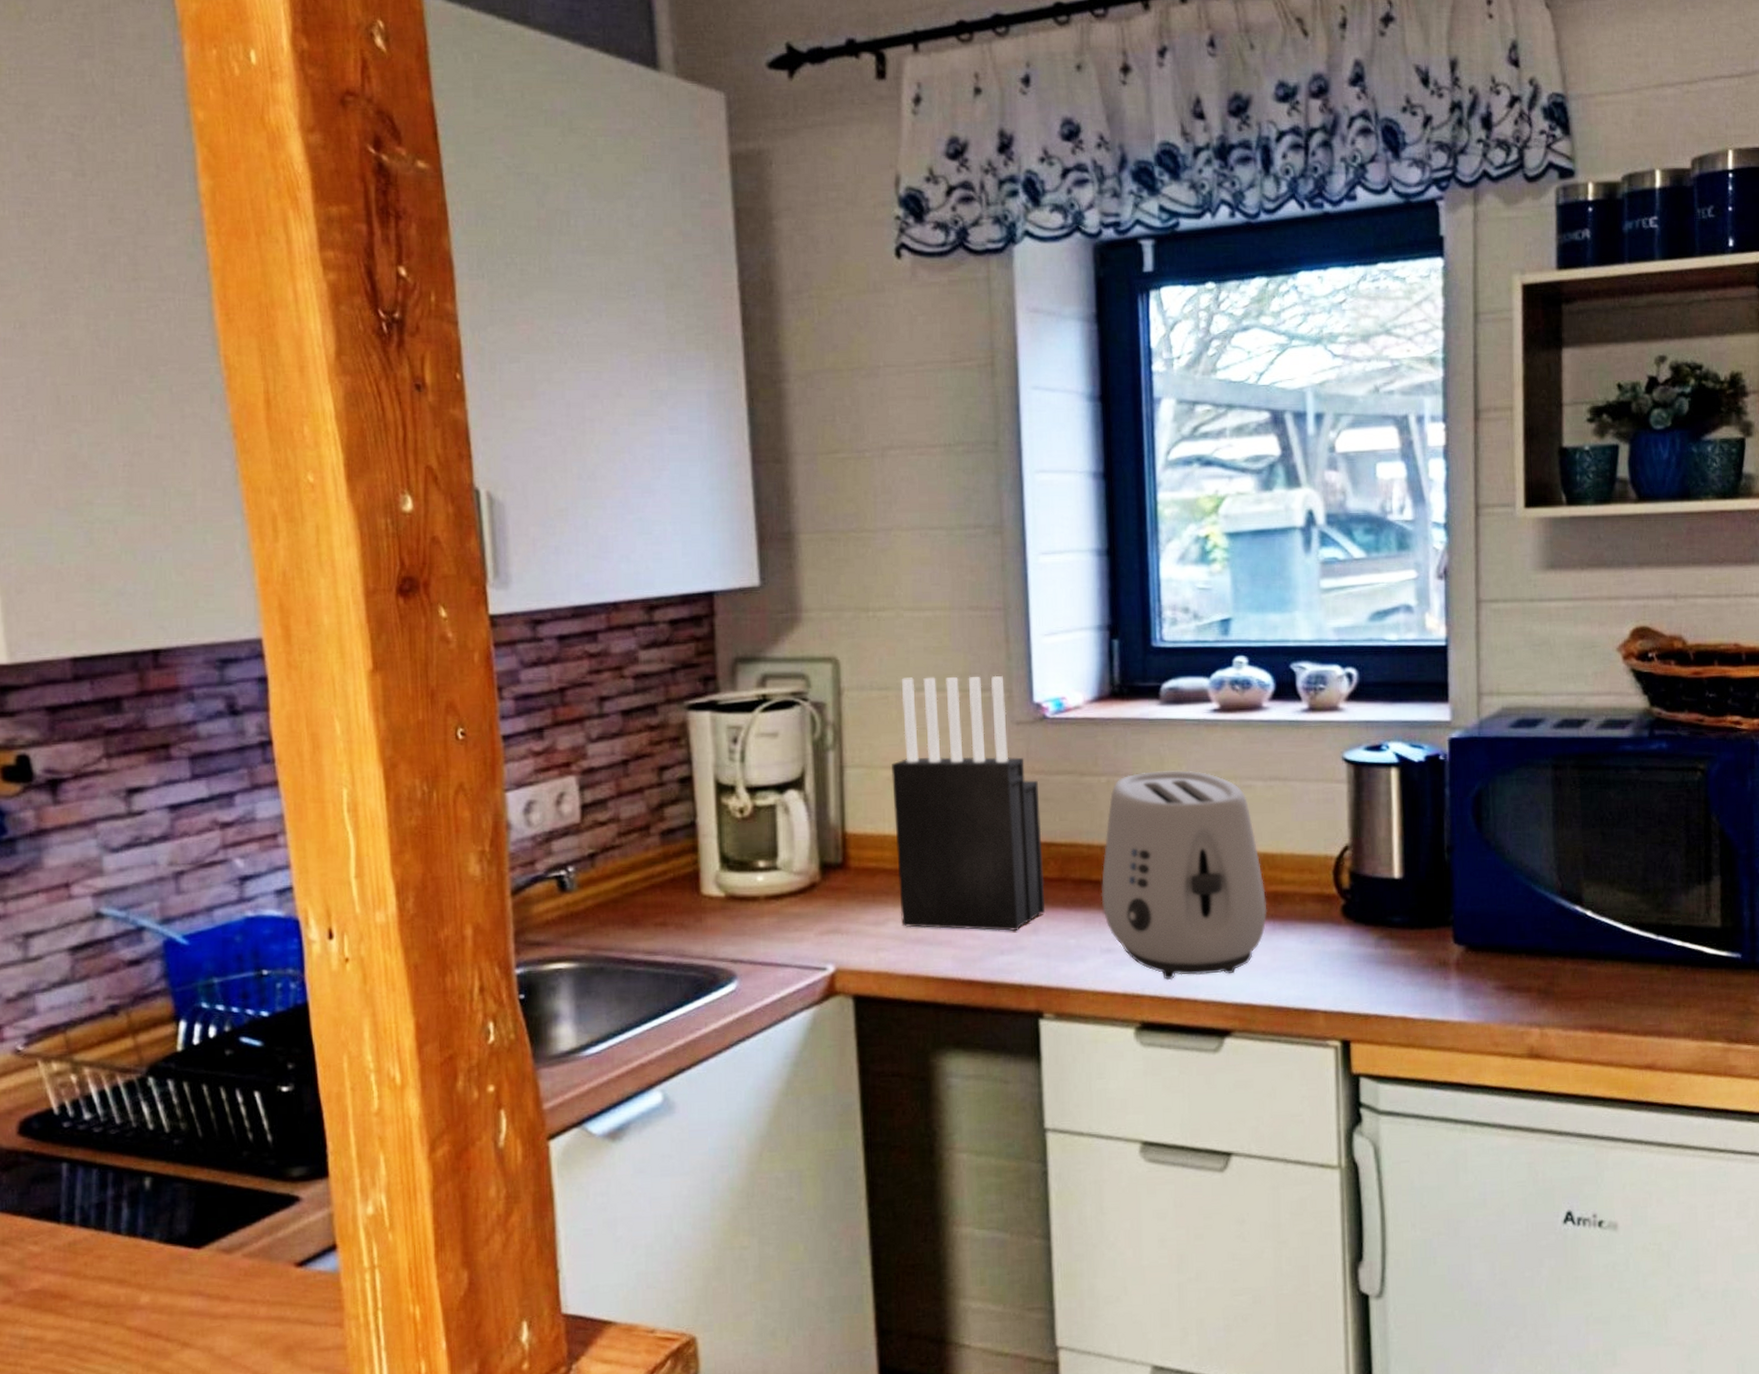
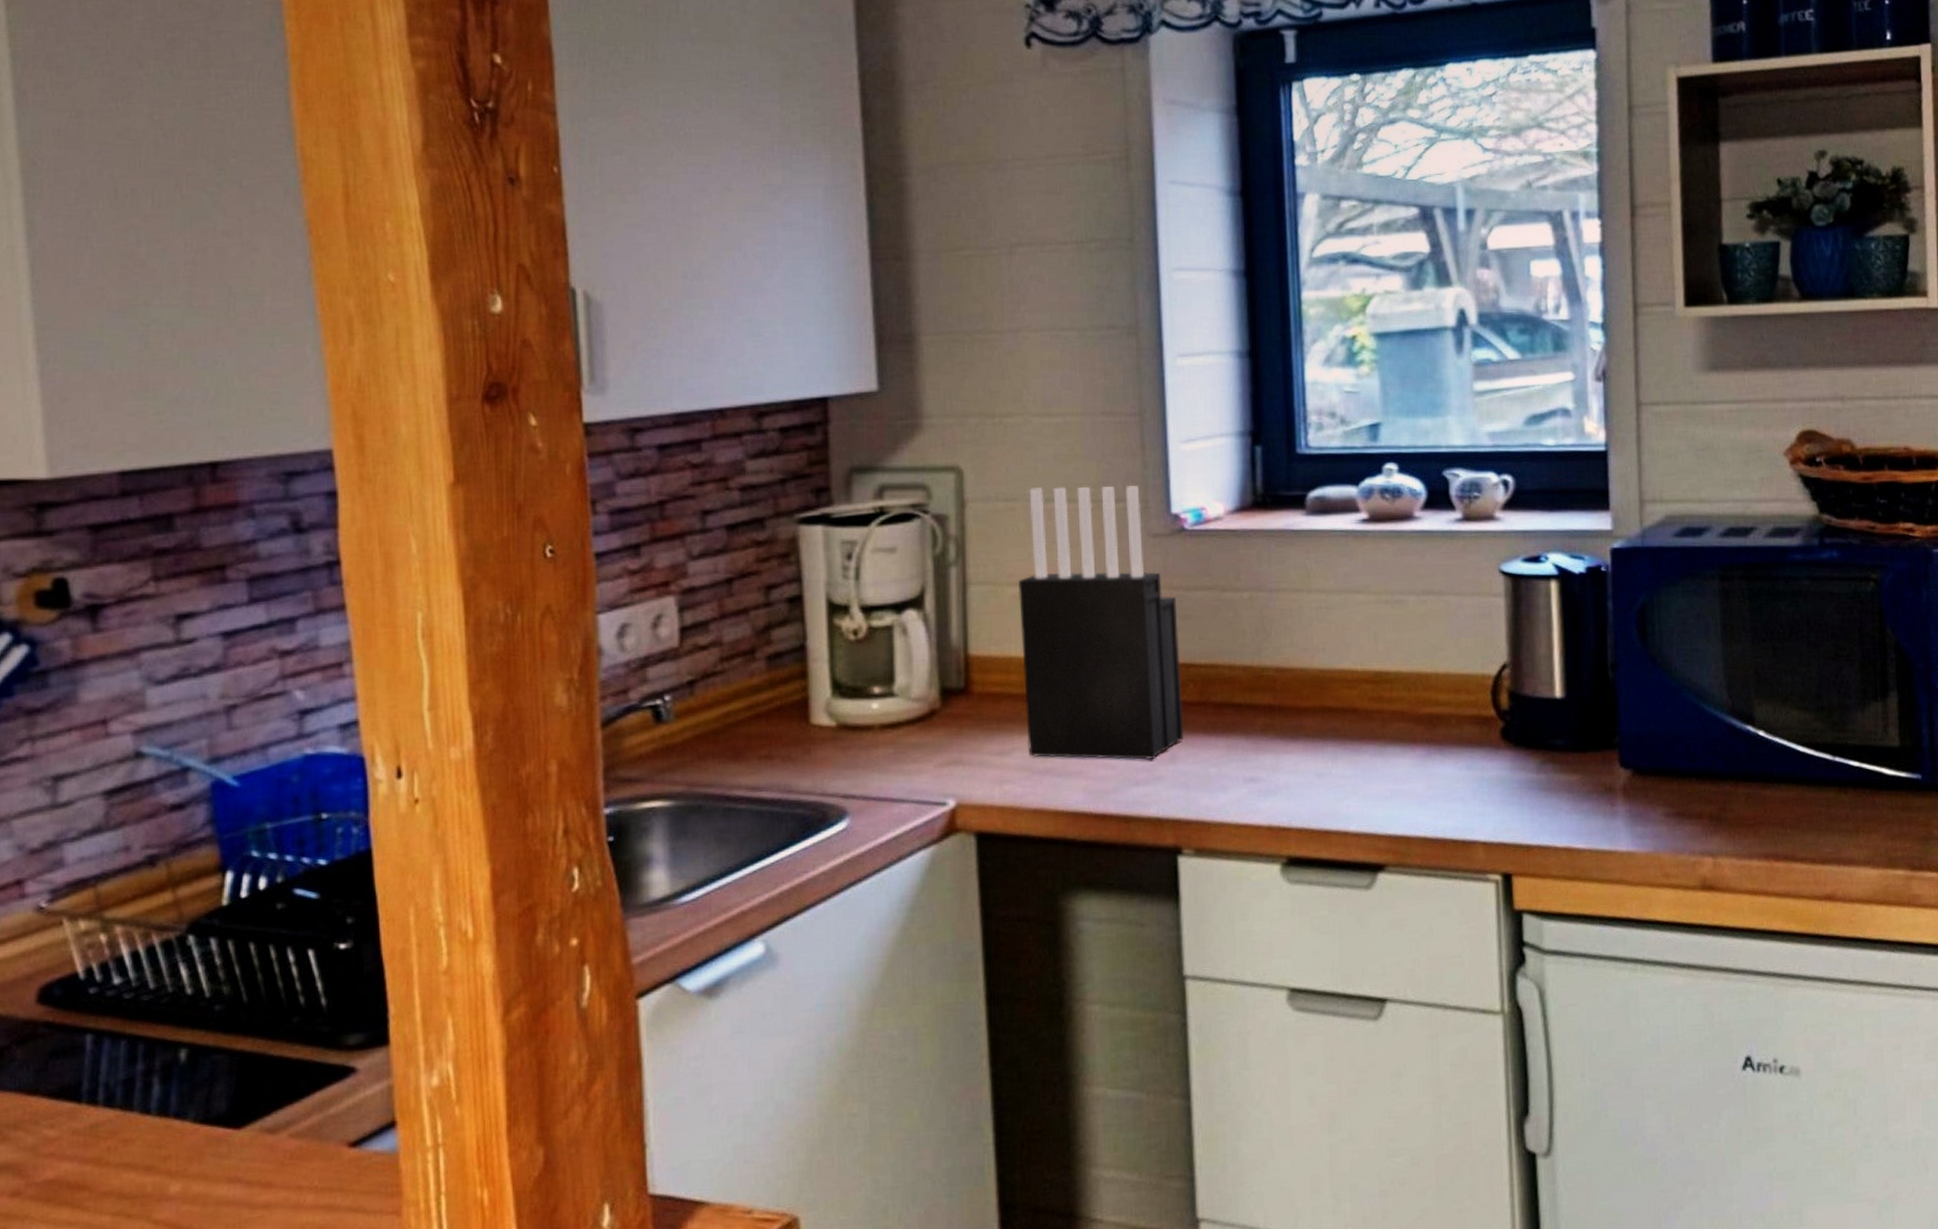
toaster: present [1101,770,1268,980] -> none [1244,584,1422,811]

